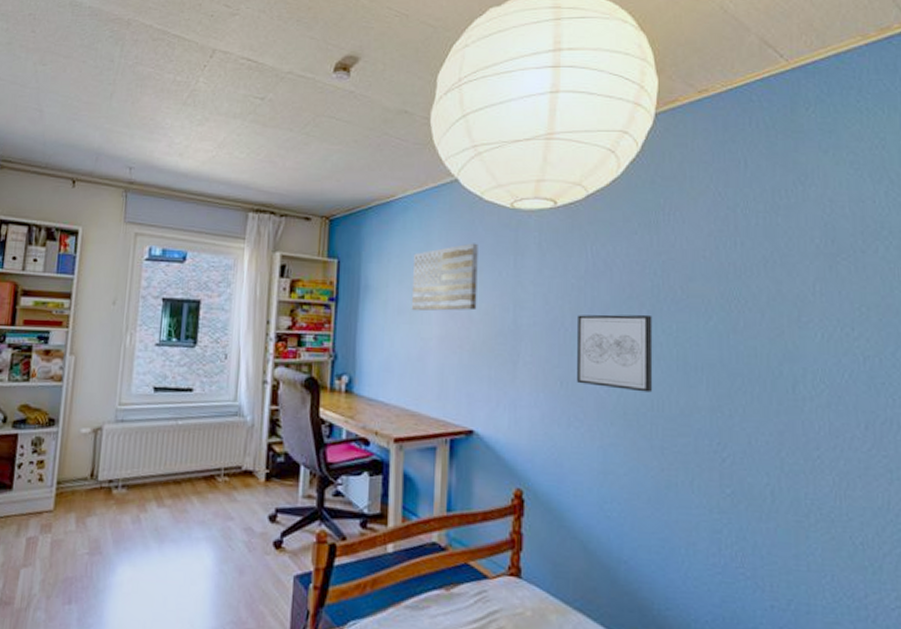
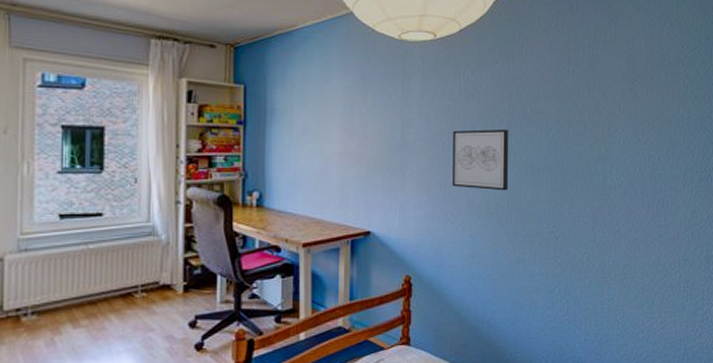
wall art: present [411,243,478,311] -> none [314,70,372,132]

